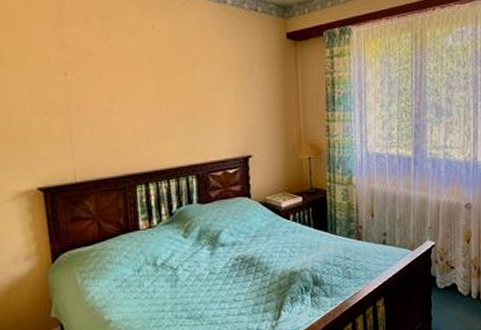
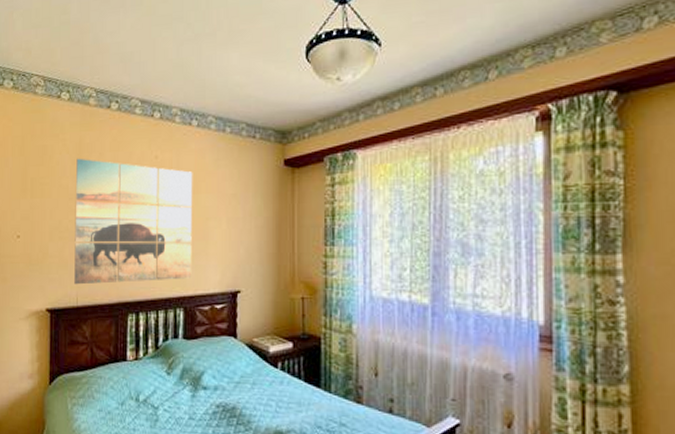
wall art: none [56,25,202,161] -> present [74,158,193,285]

